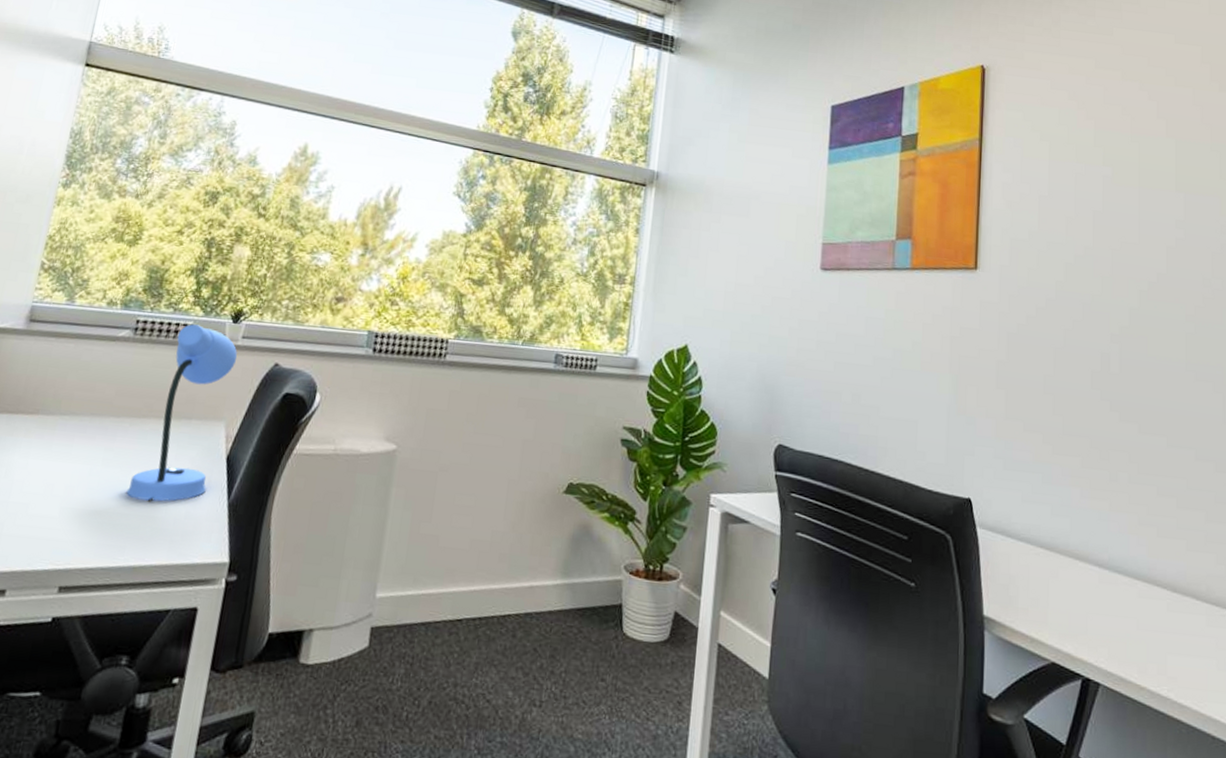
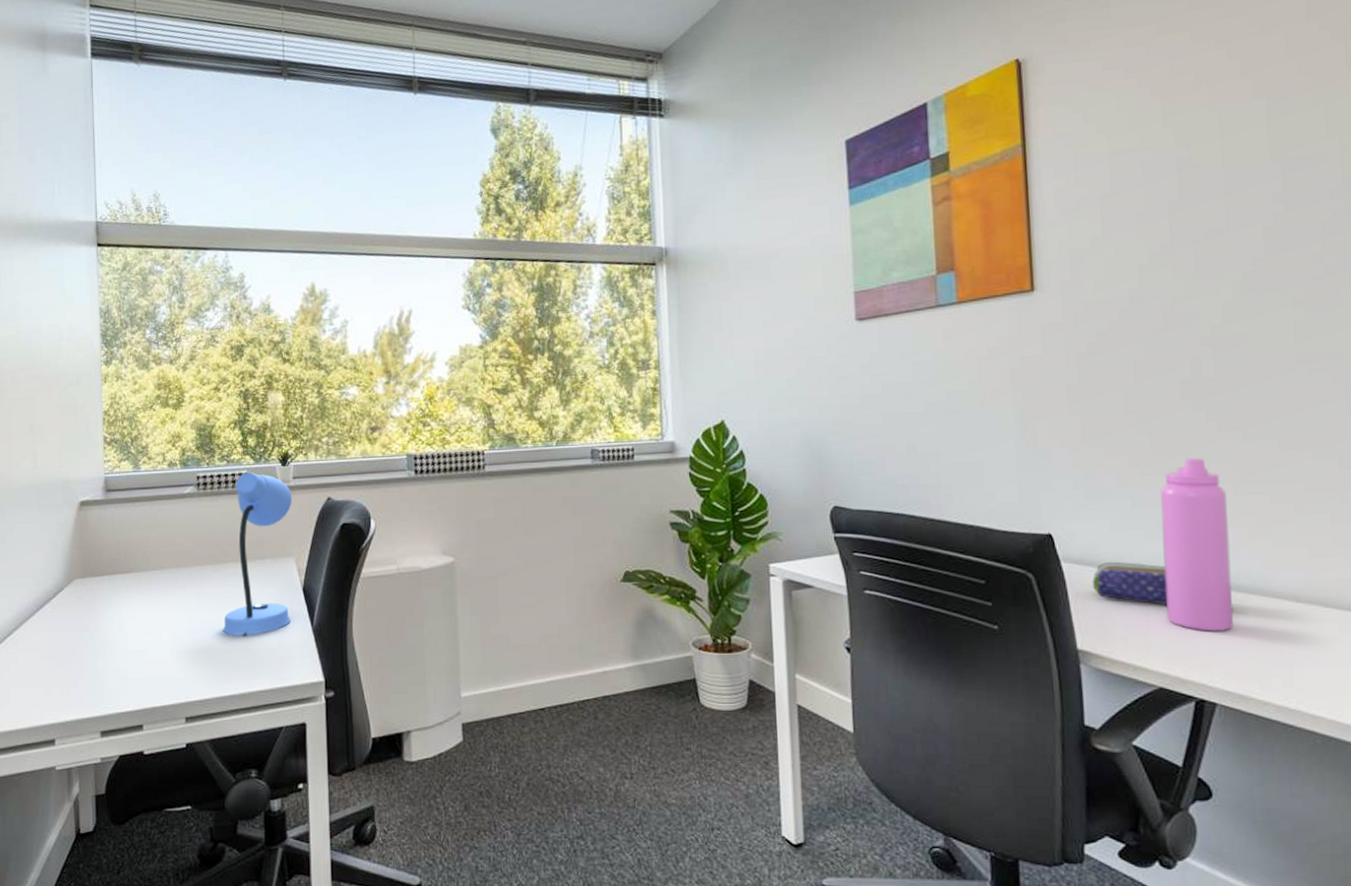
pencil case: none [1002,533,1066,581] -> present [1092,562,1168,605]
water bottle: none [1064,443,1121,613] -> present [1160,458,1233,631]

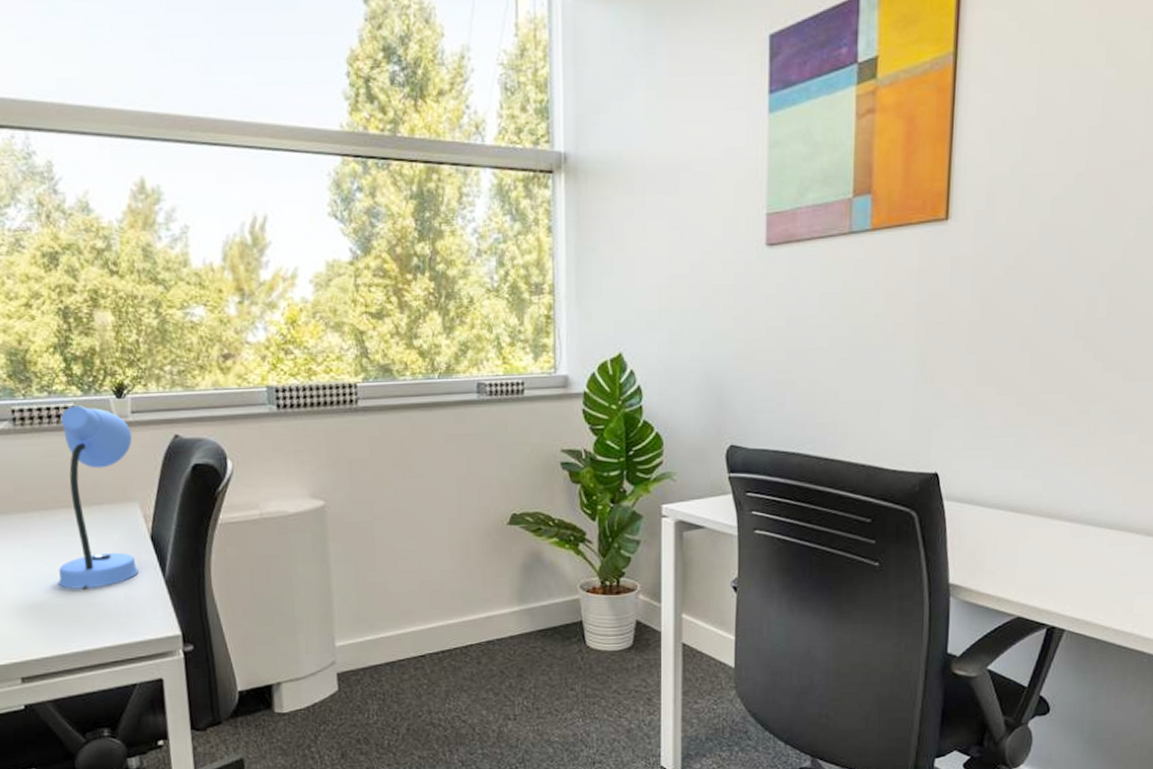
pencil case: present [1092,562,1168,605] -> none [970,500,1038,540]
water bottle: present [1160,458,1233,631] -> none [1033,398,1101,564]

